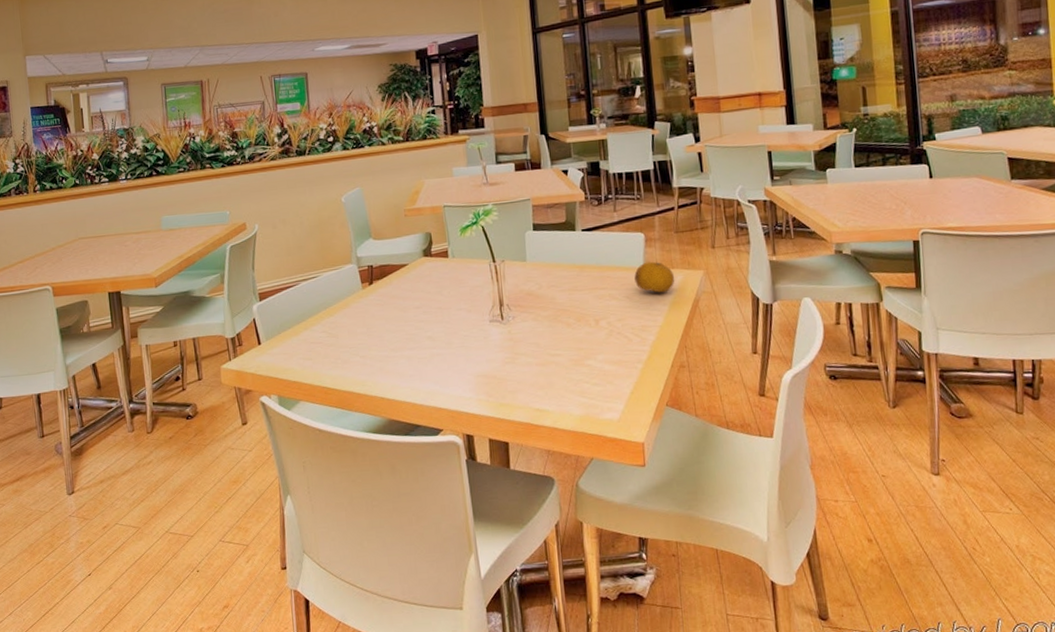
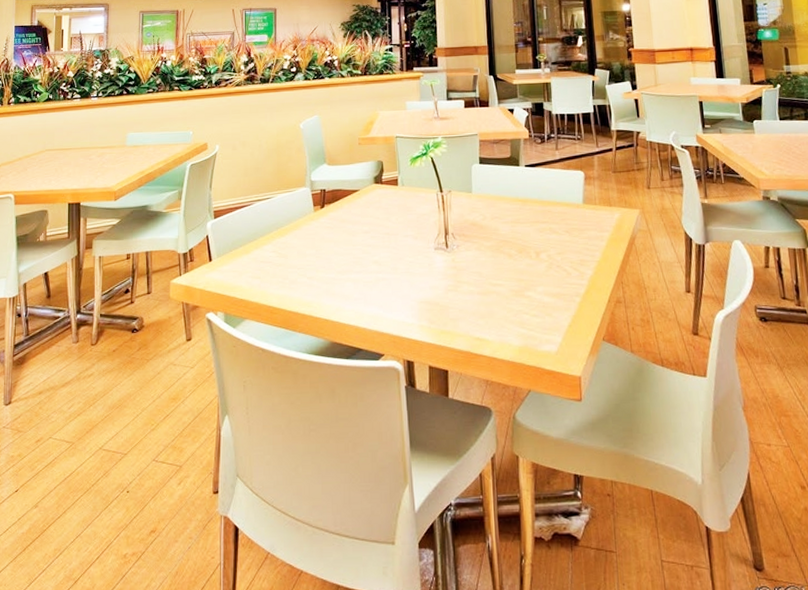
fruit: present [634,261,675,293] -> none [574,198,613,229]

